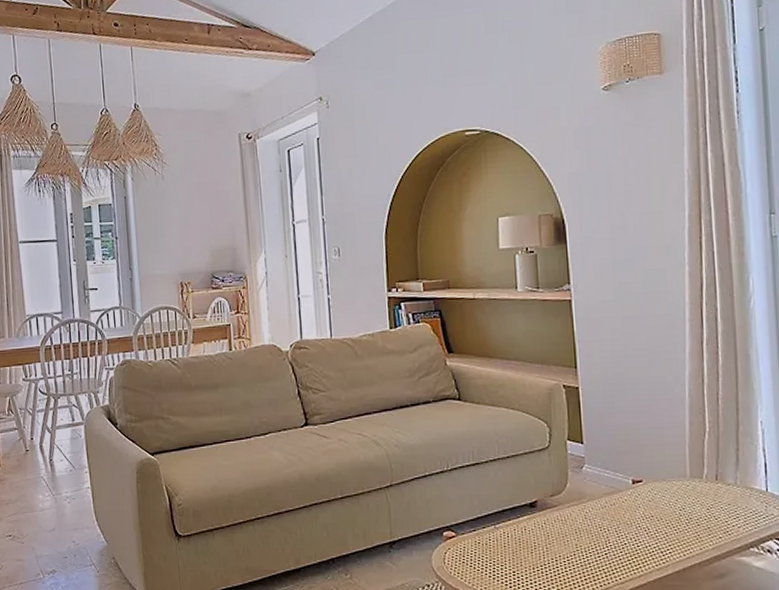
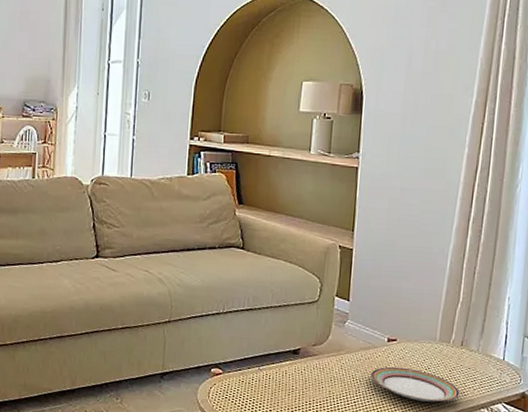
plate: none [619,510,724,546] -> present [370,366,461,402]

